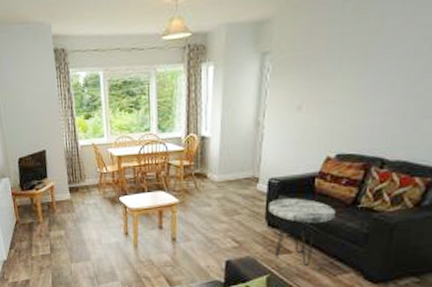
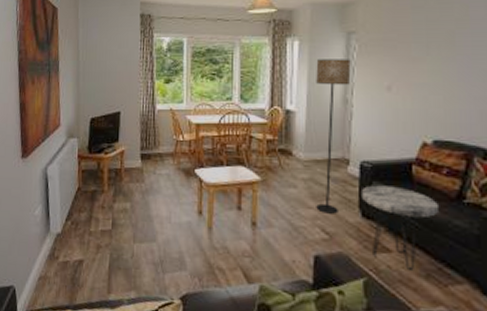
floor lamp: none [228,81,264,226] -> present [316,59,351,214]

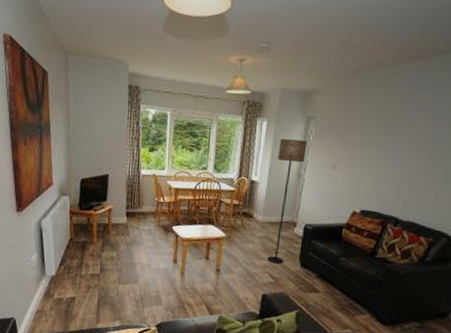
side table: present [361,185,438,272] -> none [302,243,357,306]

